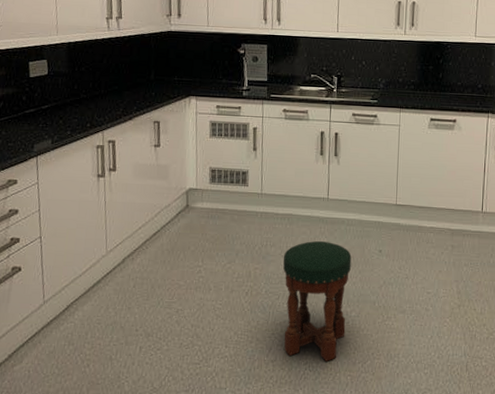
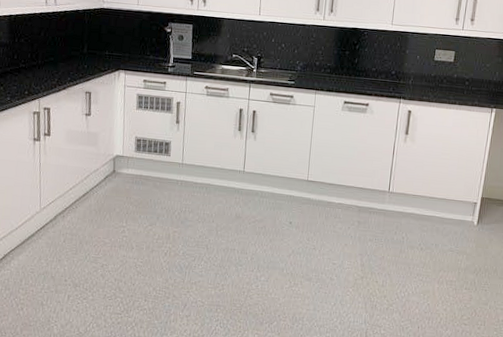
stool: present [283,240,352,361] -> none [198,209,264,320]

